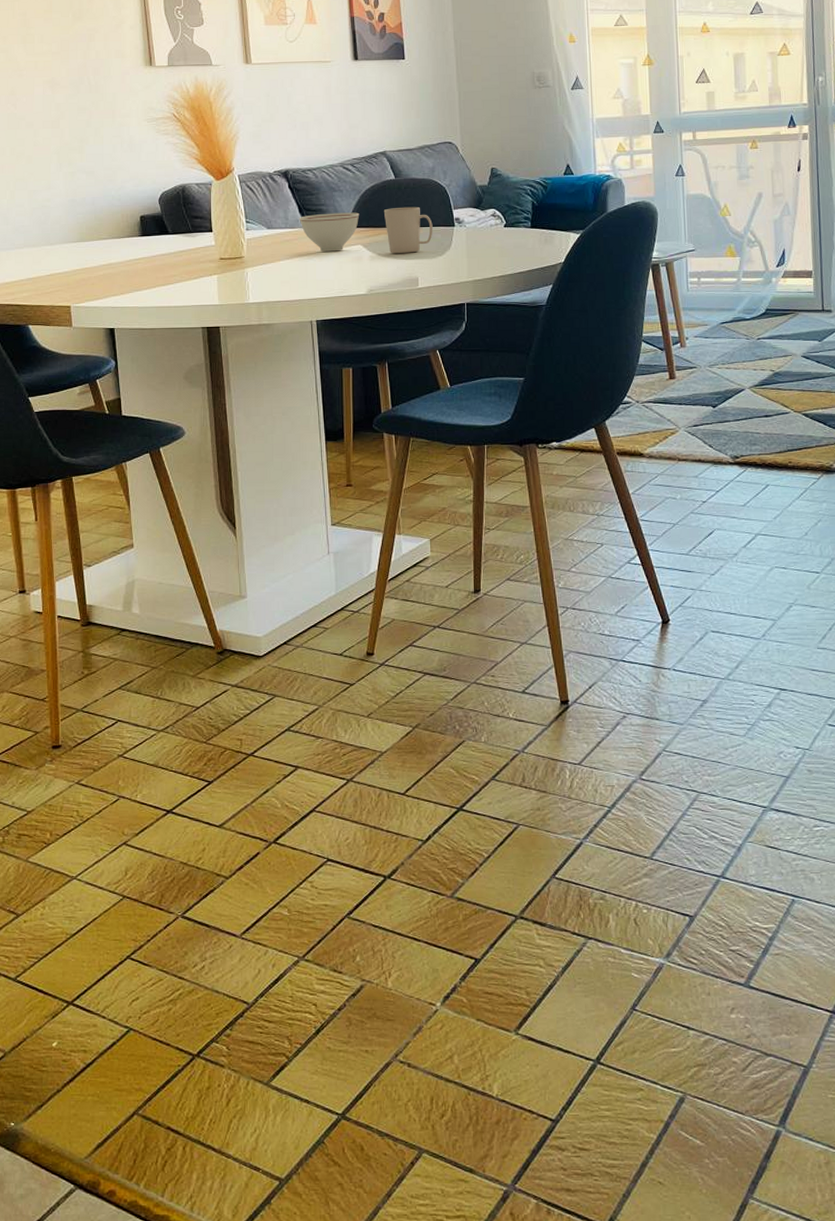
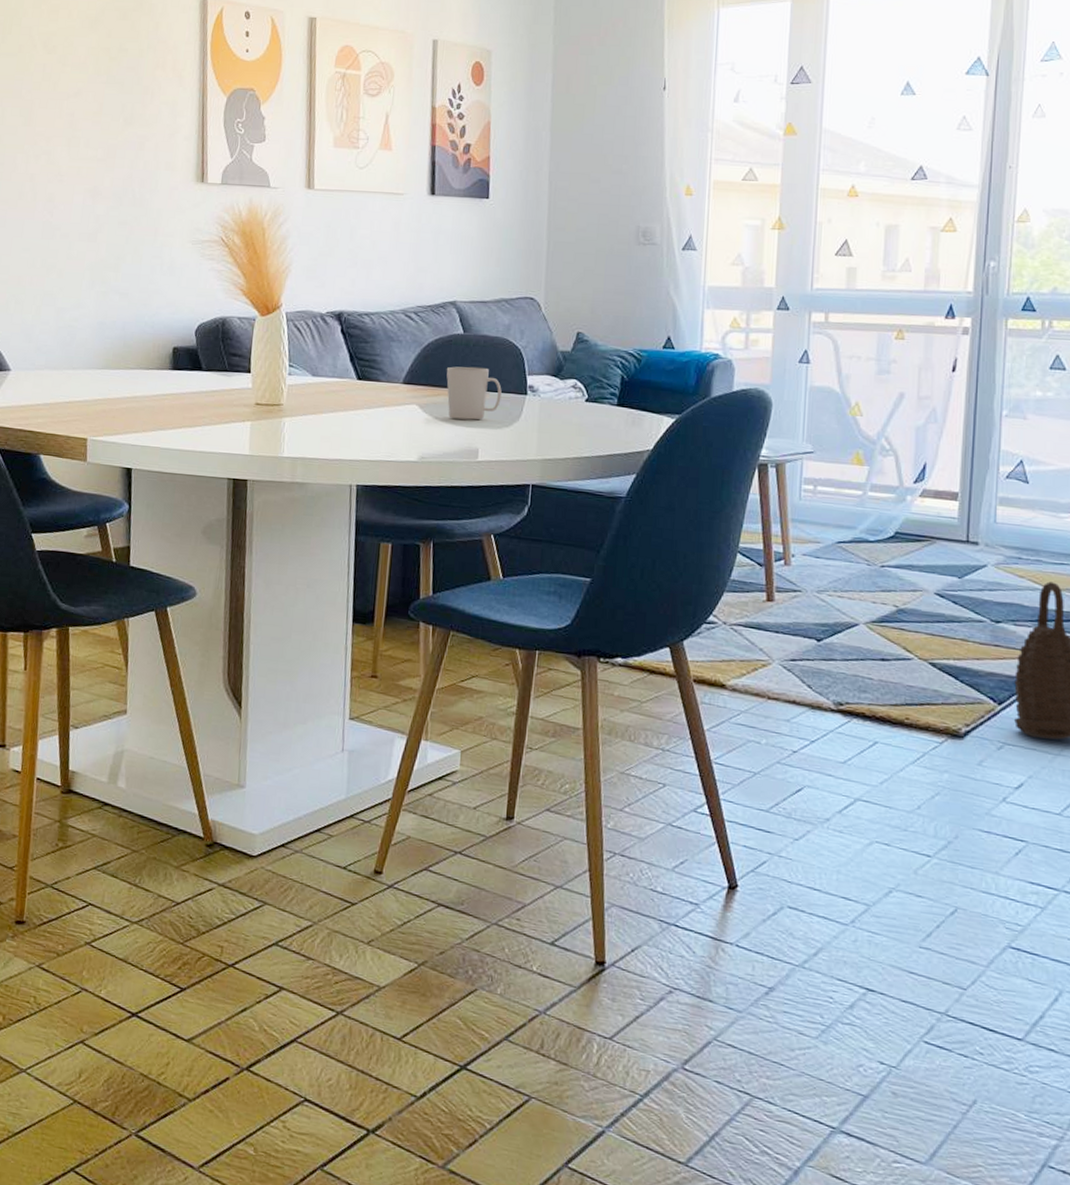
bowl: present [299,212,360,252] -> none [349,365,419,410]

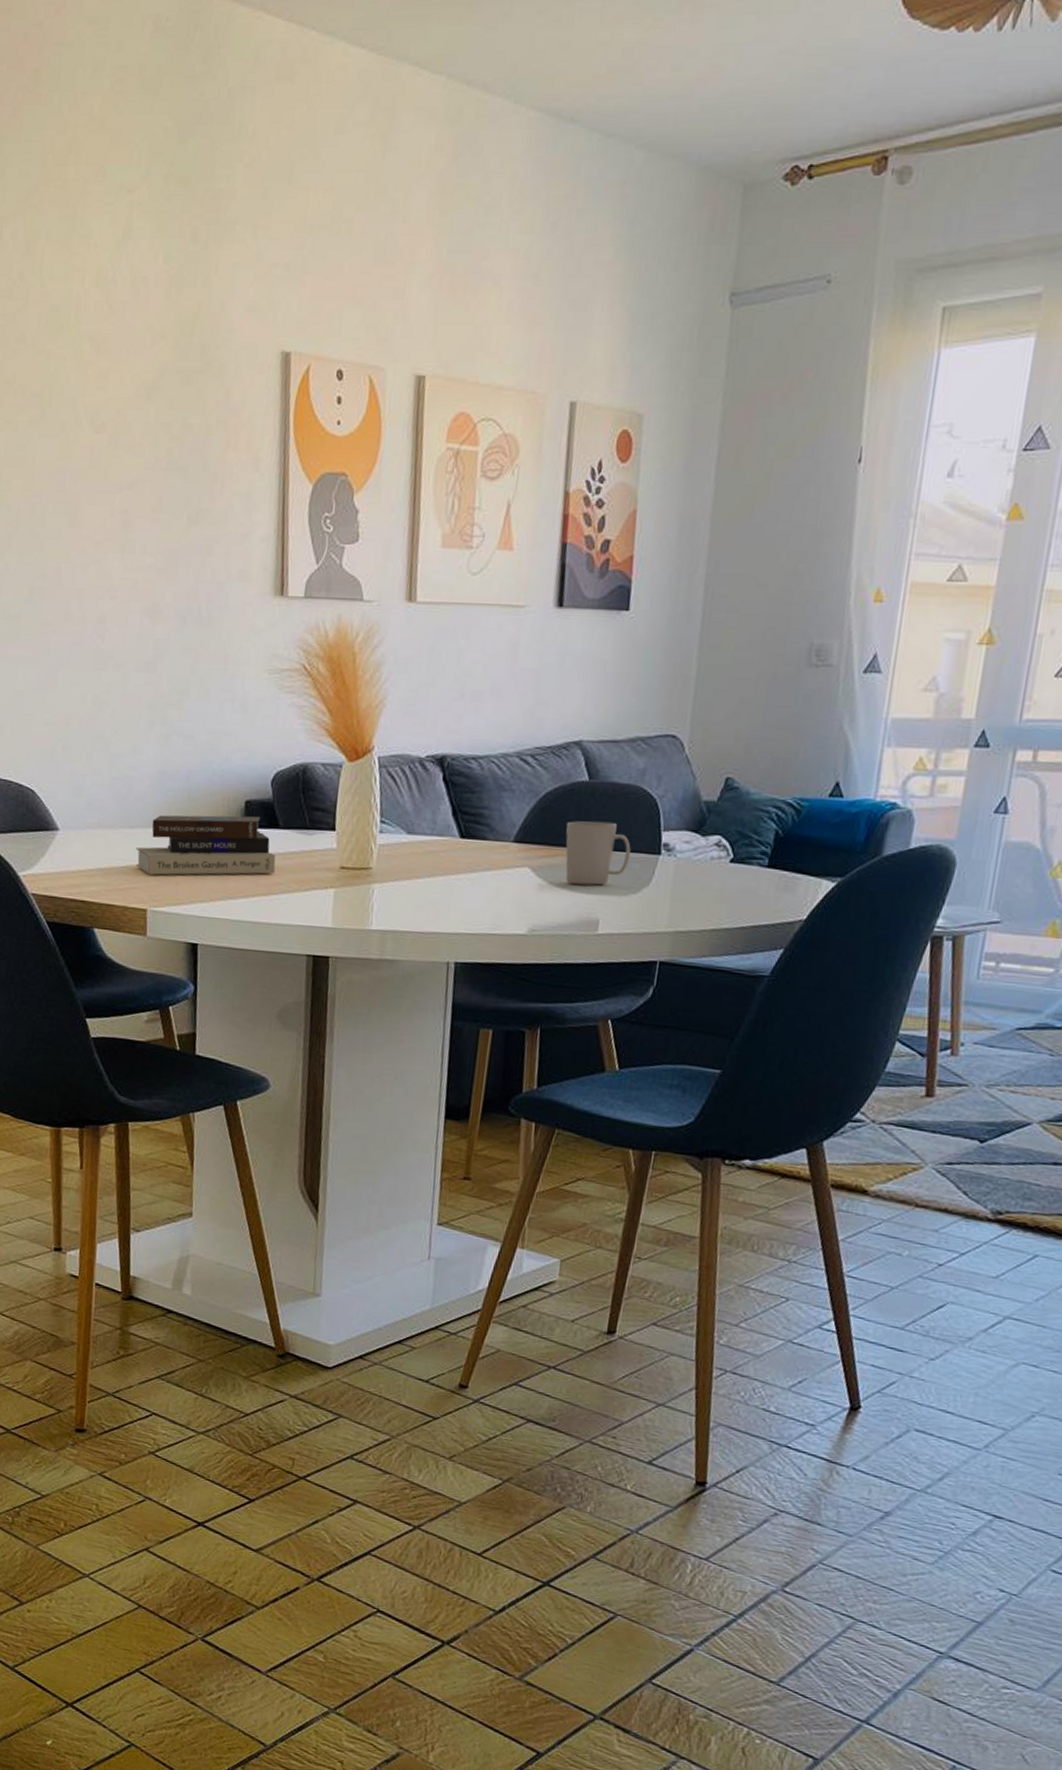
books: none [77,358,200,410] -> present [135,814,276,876]

